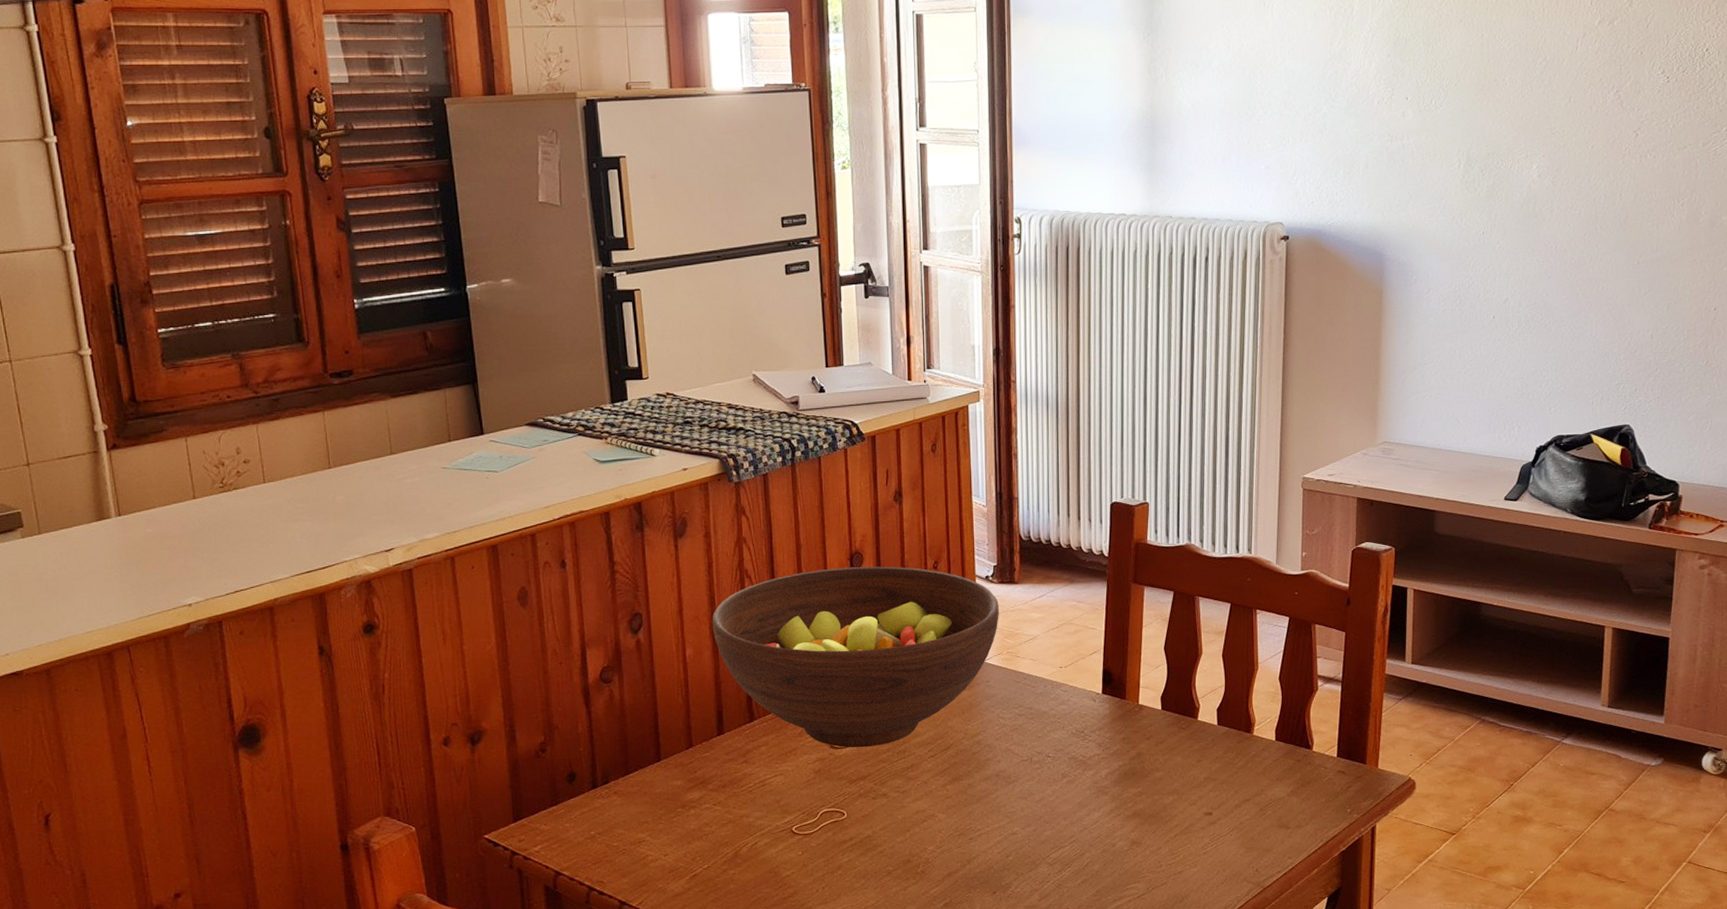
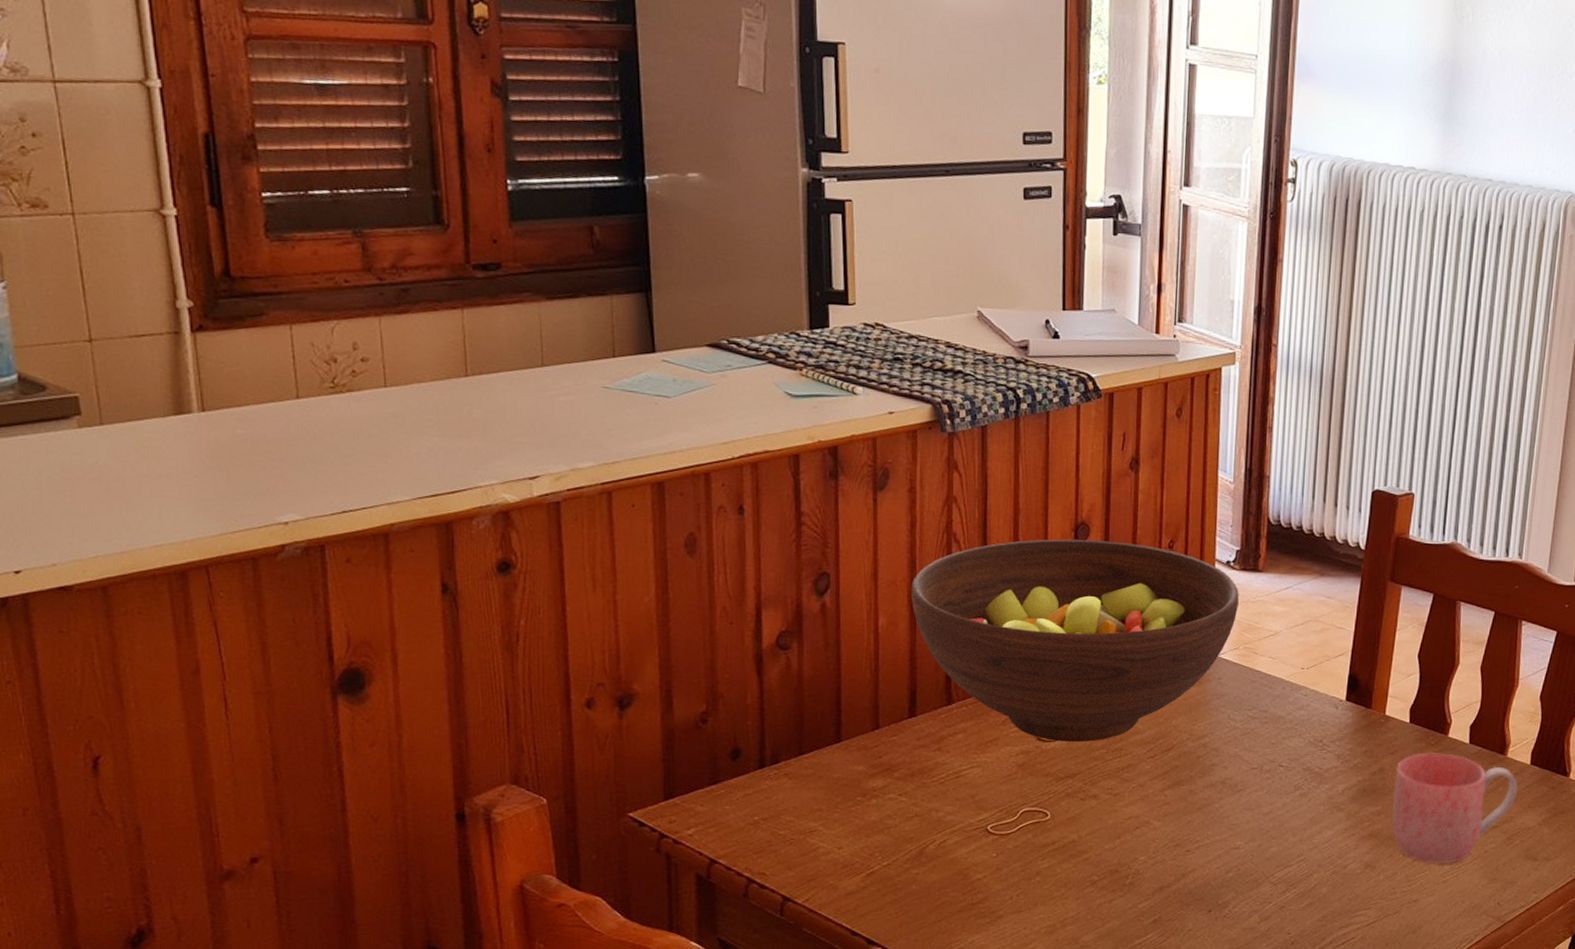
mug: none [1151,735,1265,837] -> present [1391,753,1517,864]

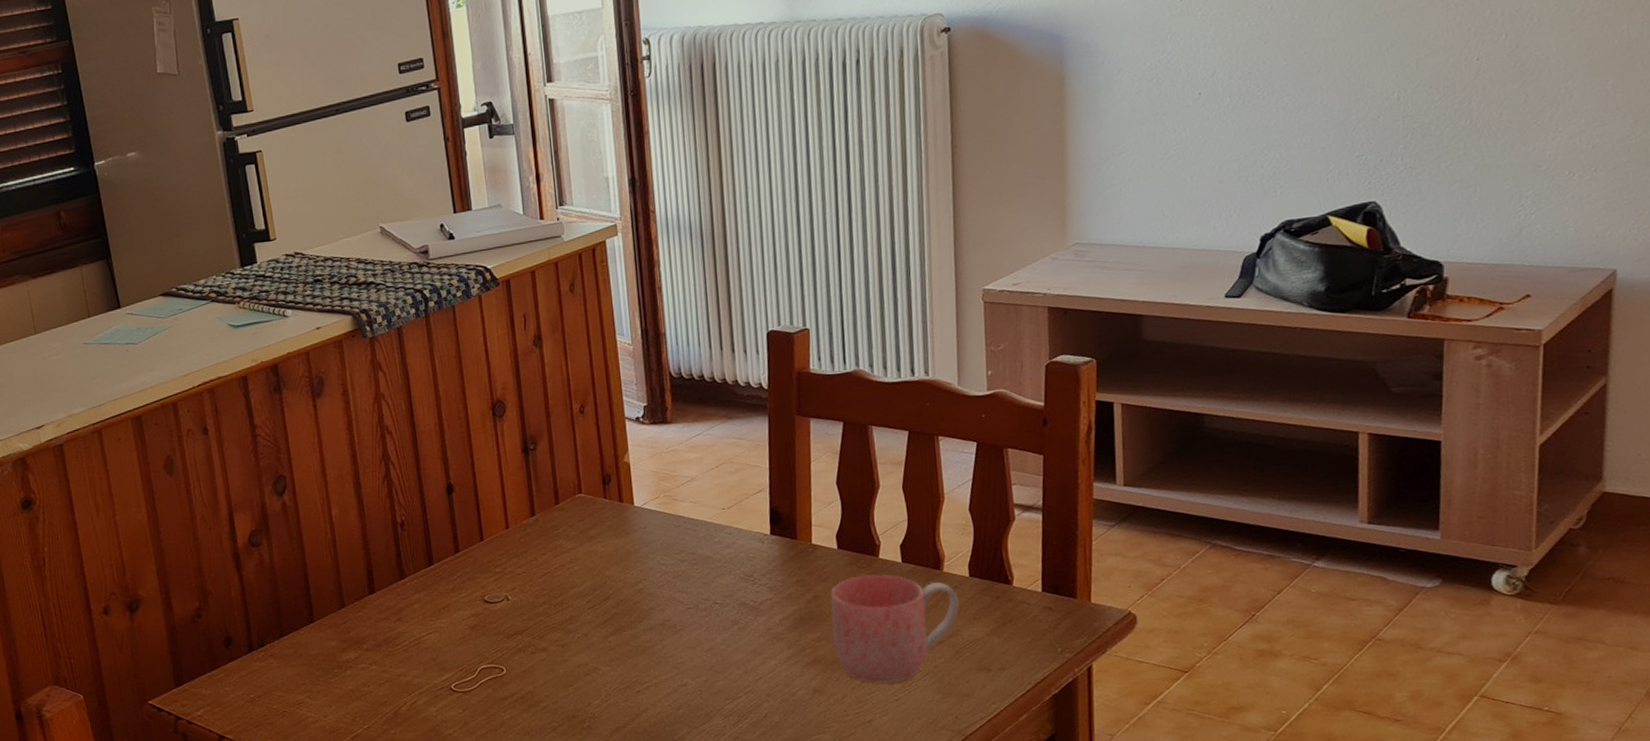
fruit bowl: present [910,539,1239,743] -> none [355,413,653,602]

